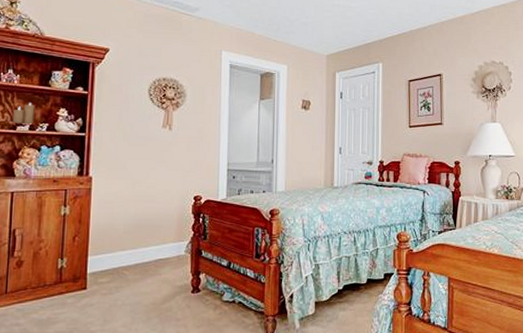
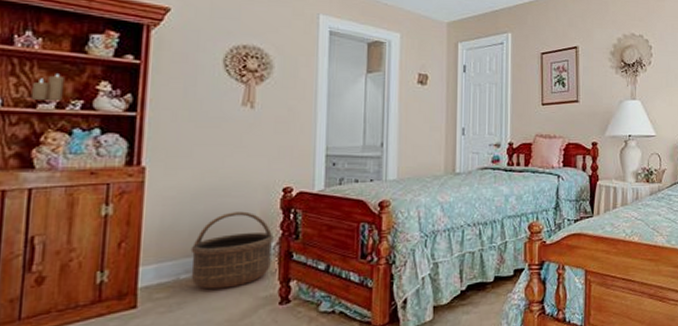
basket: none [125,215,187,277] -> present [190,211,274,290]

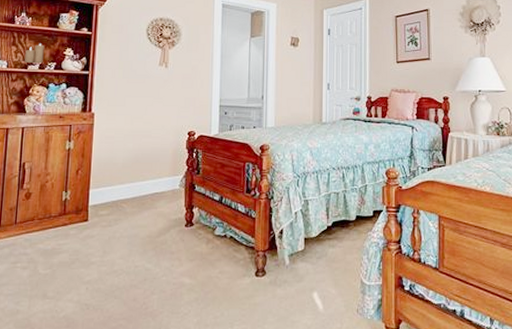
basket: present [190,211,274,290] -> none [123,150,181,210]

